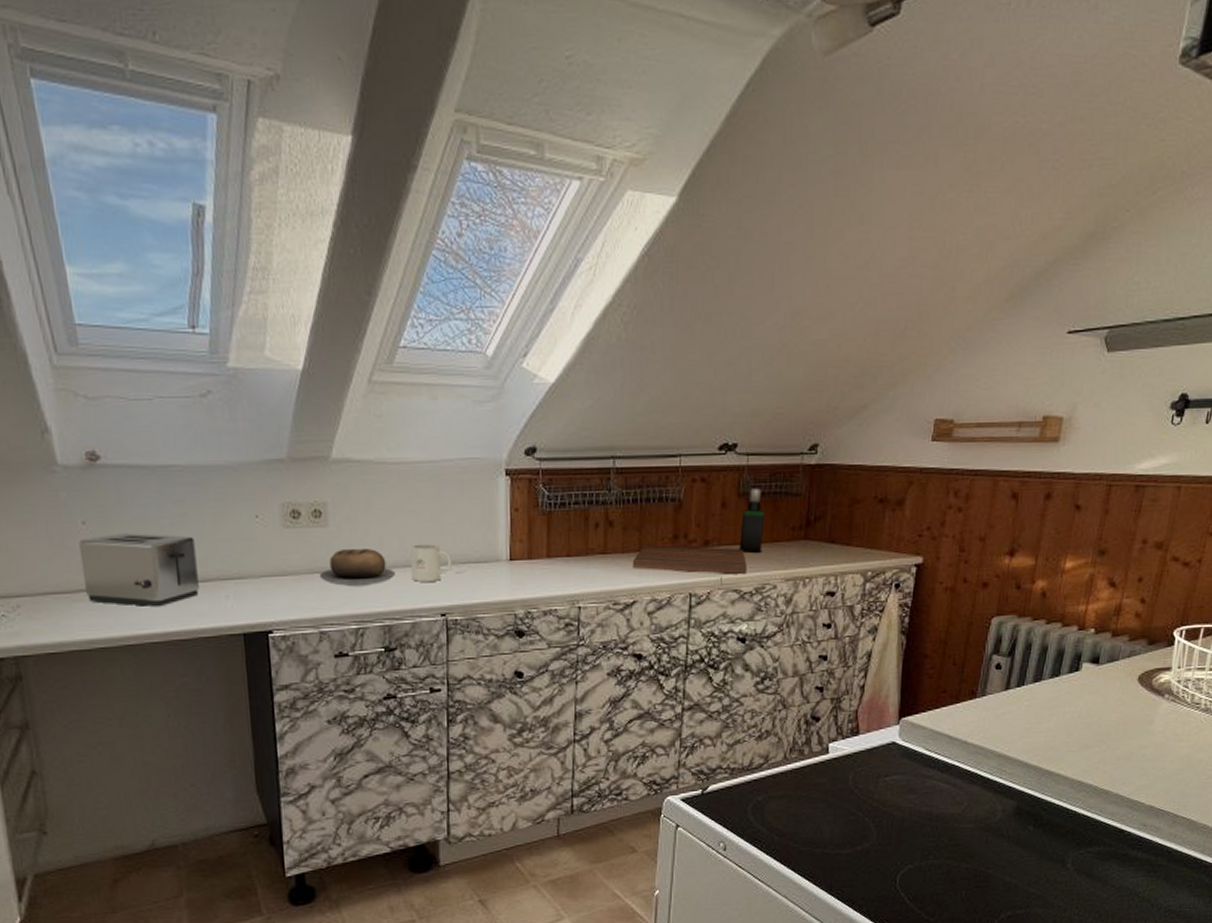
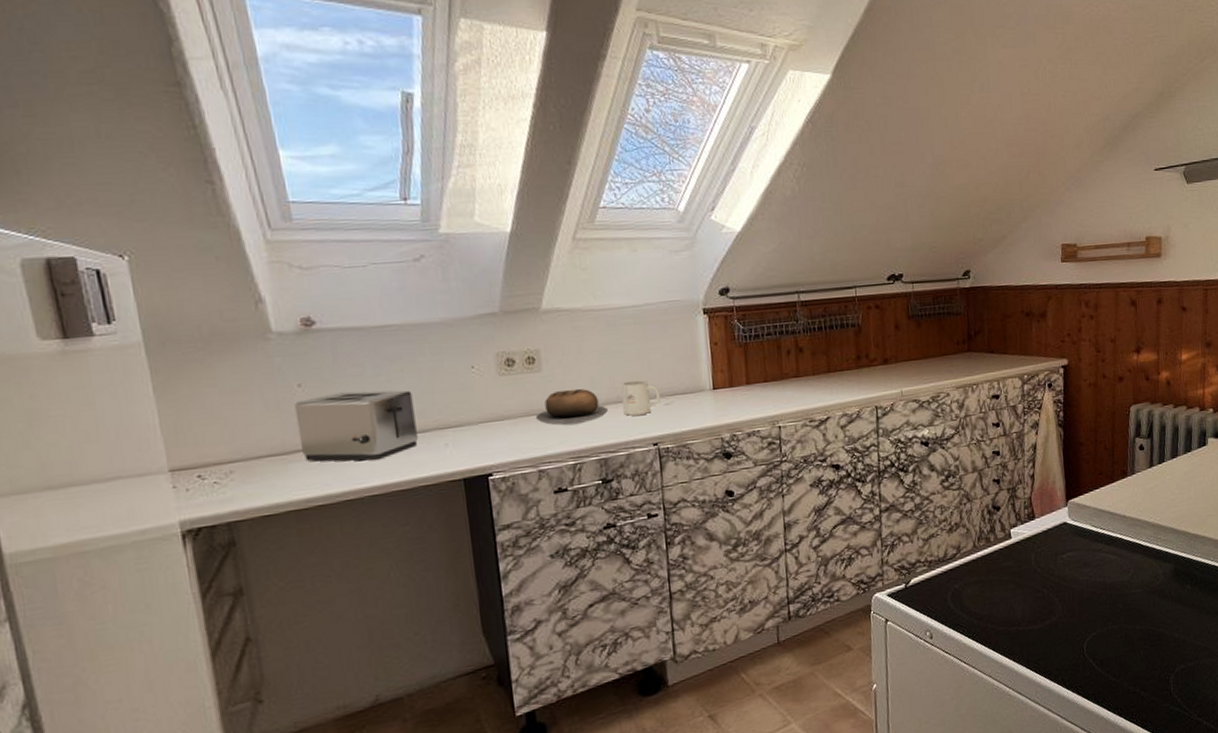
cutting board: present [632,544,747,575] -> none [822,363,923,389]
spray bottle: present [739,488,765,553] -> none [913,310,934,367]

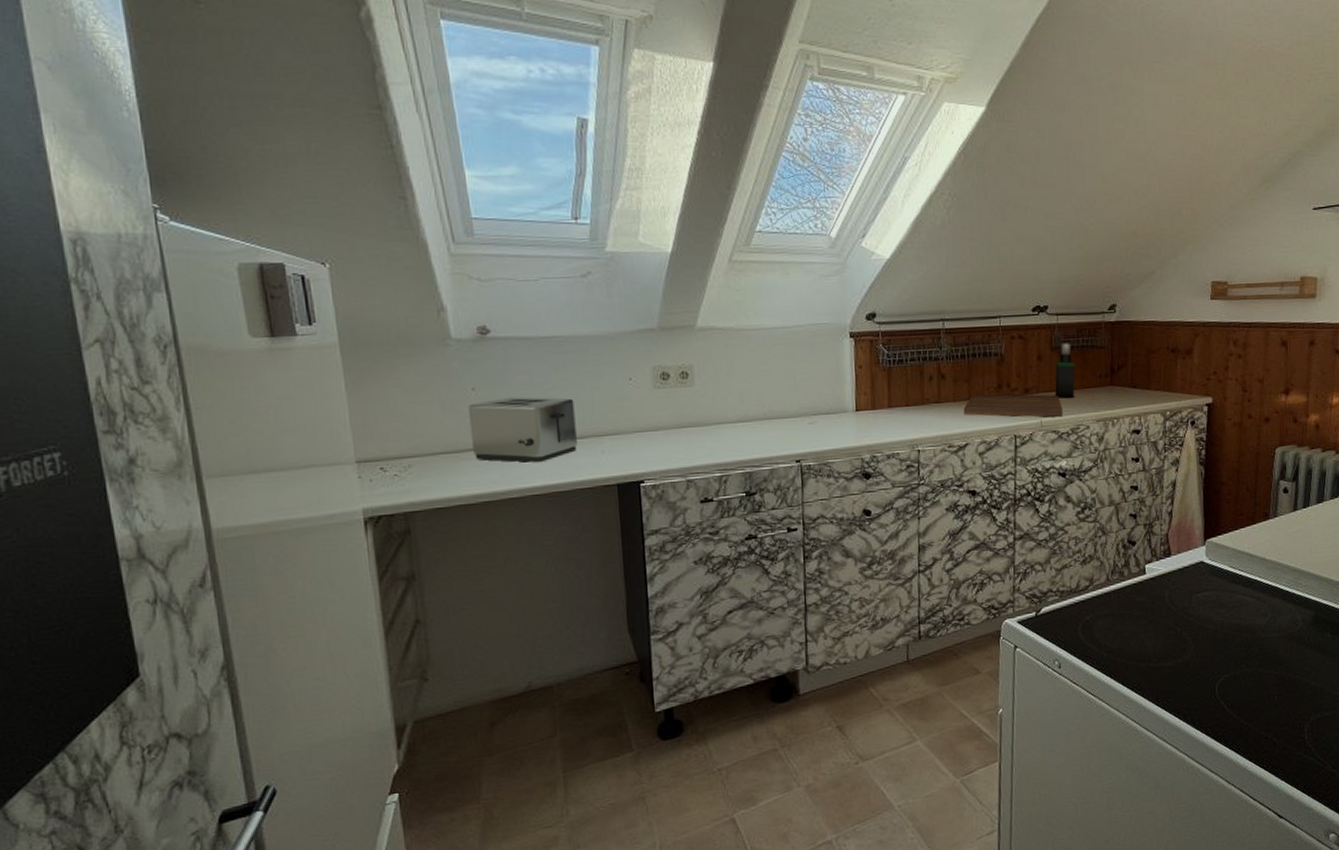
bread: present [535,389,608,426] -> none [686,404,754,439]
mug: present [620,379,660,416] -> none [767,398,805,433]
cutting board: none [822,363,923,389] -> present [963,393,1063,418]
spray bottle: none [913,310,934,367] -> present [1055,343,1075,398]

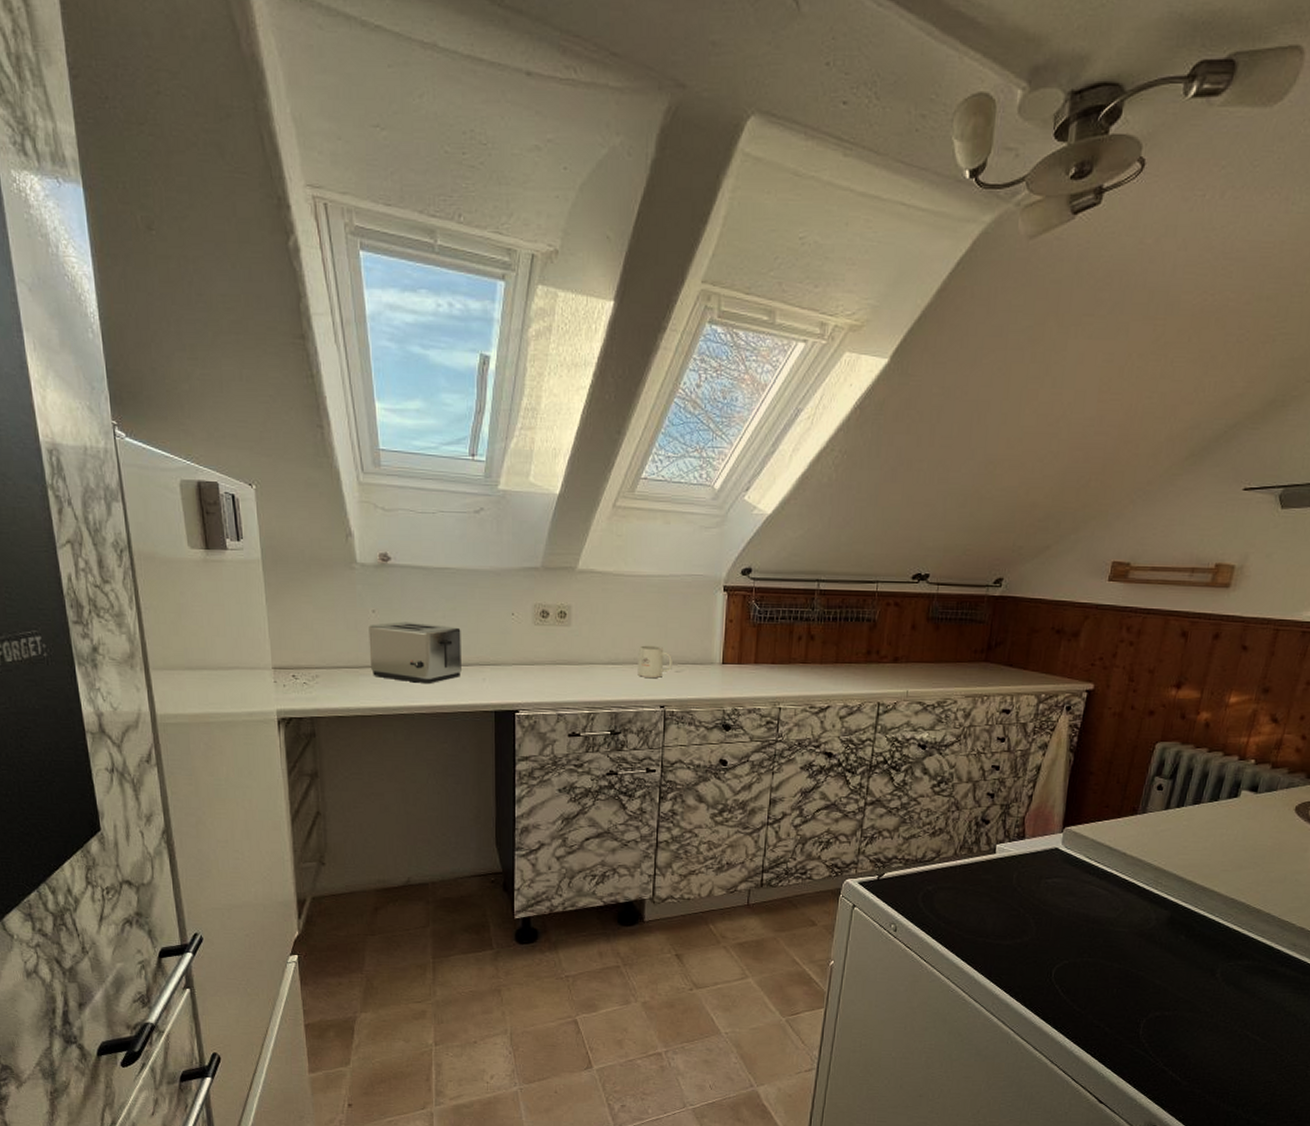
mug: none [767,398,805,433] -> present [637,645,672,679]
cutting board: present [963,393,1063,418] -> none [828,658,931,690]
spray bottle: present [1055,343,1075,398] -> none [925,614,951,671]

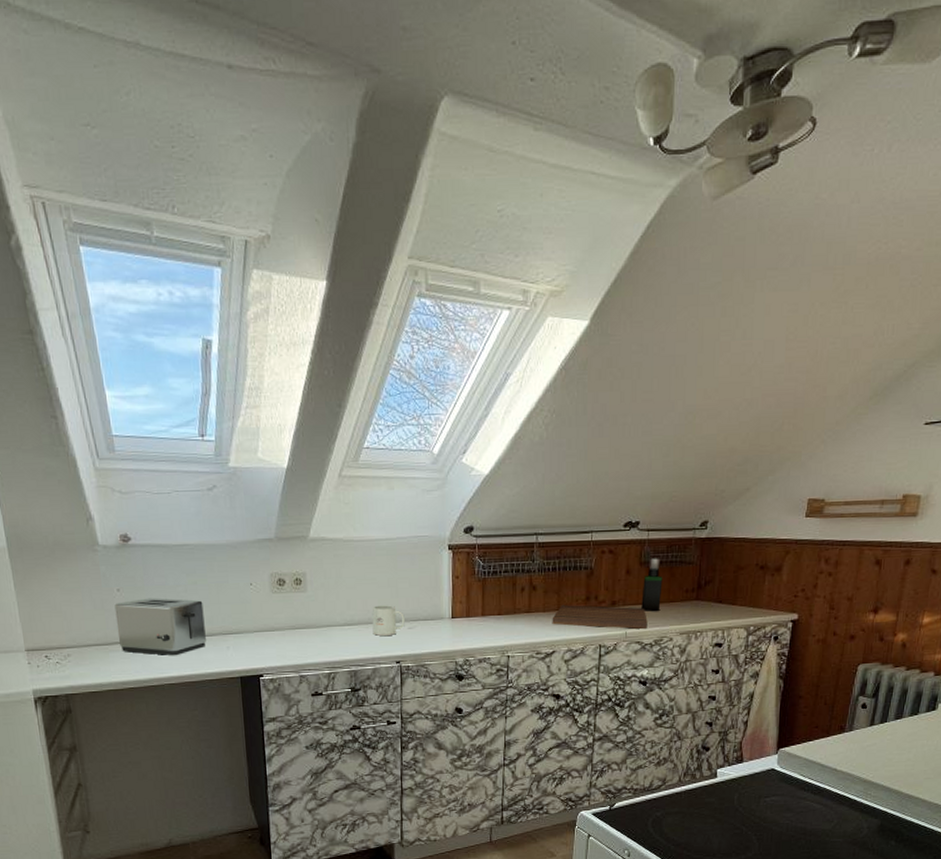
cutting board: none [828,658,931,690] -> present [552,605,648,630]
spray bottle: none [925,614,951,671] -> present [641,558,663,611]

